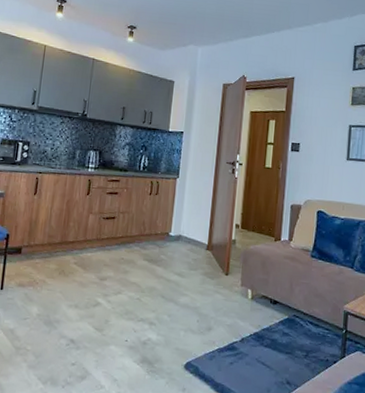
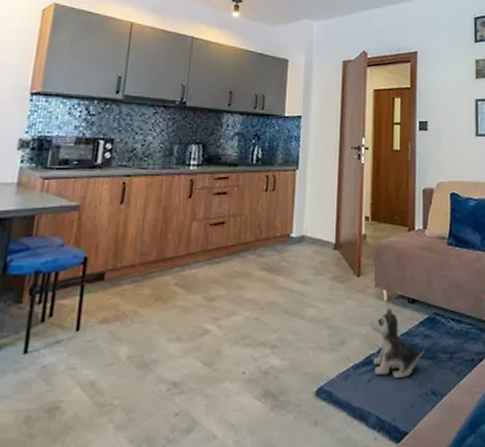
plush toy: none [235,305,283,366] -> present [370,308,425,378]

